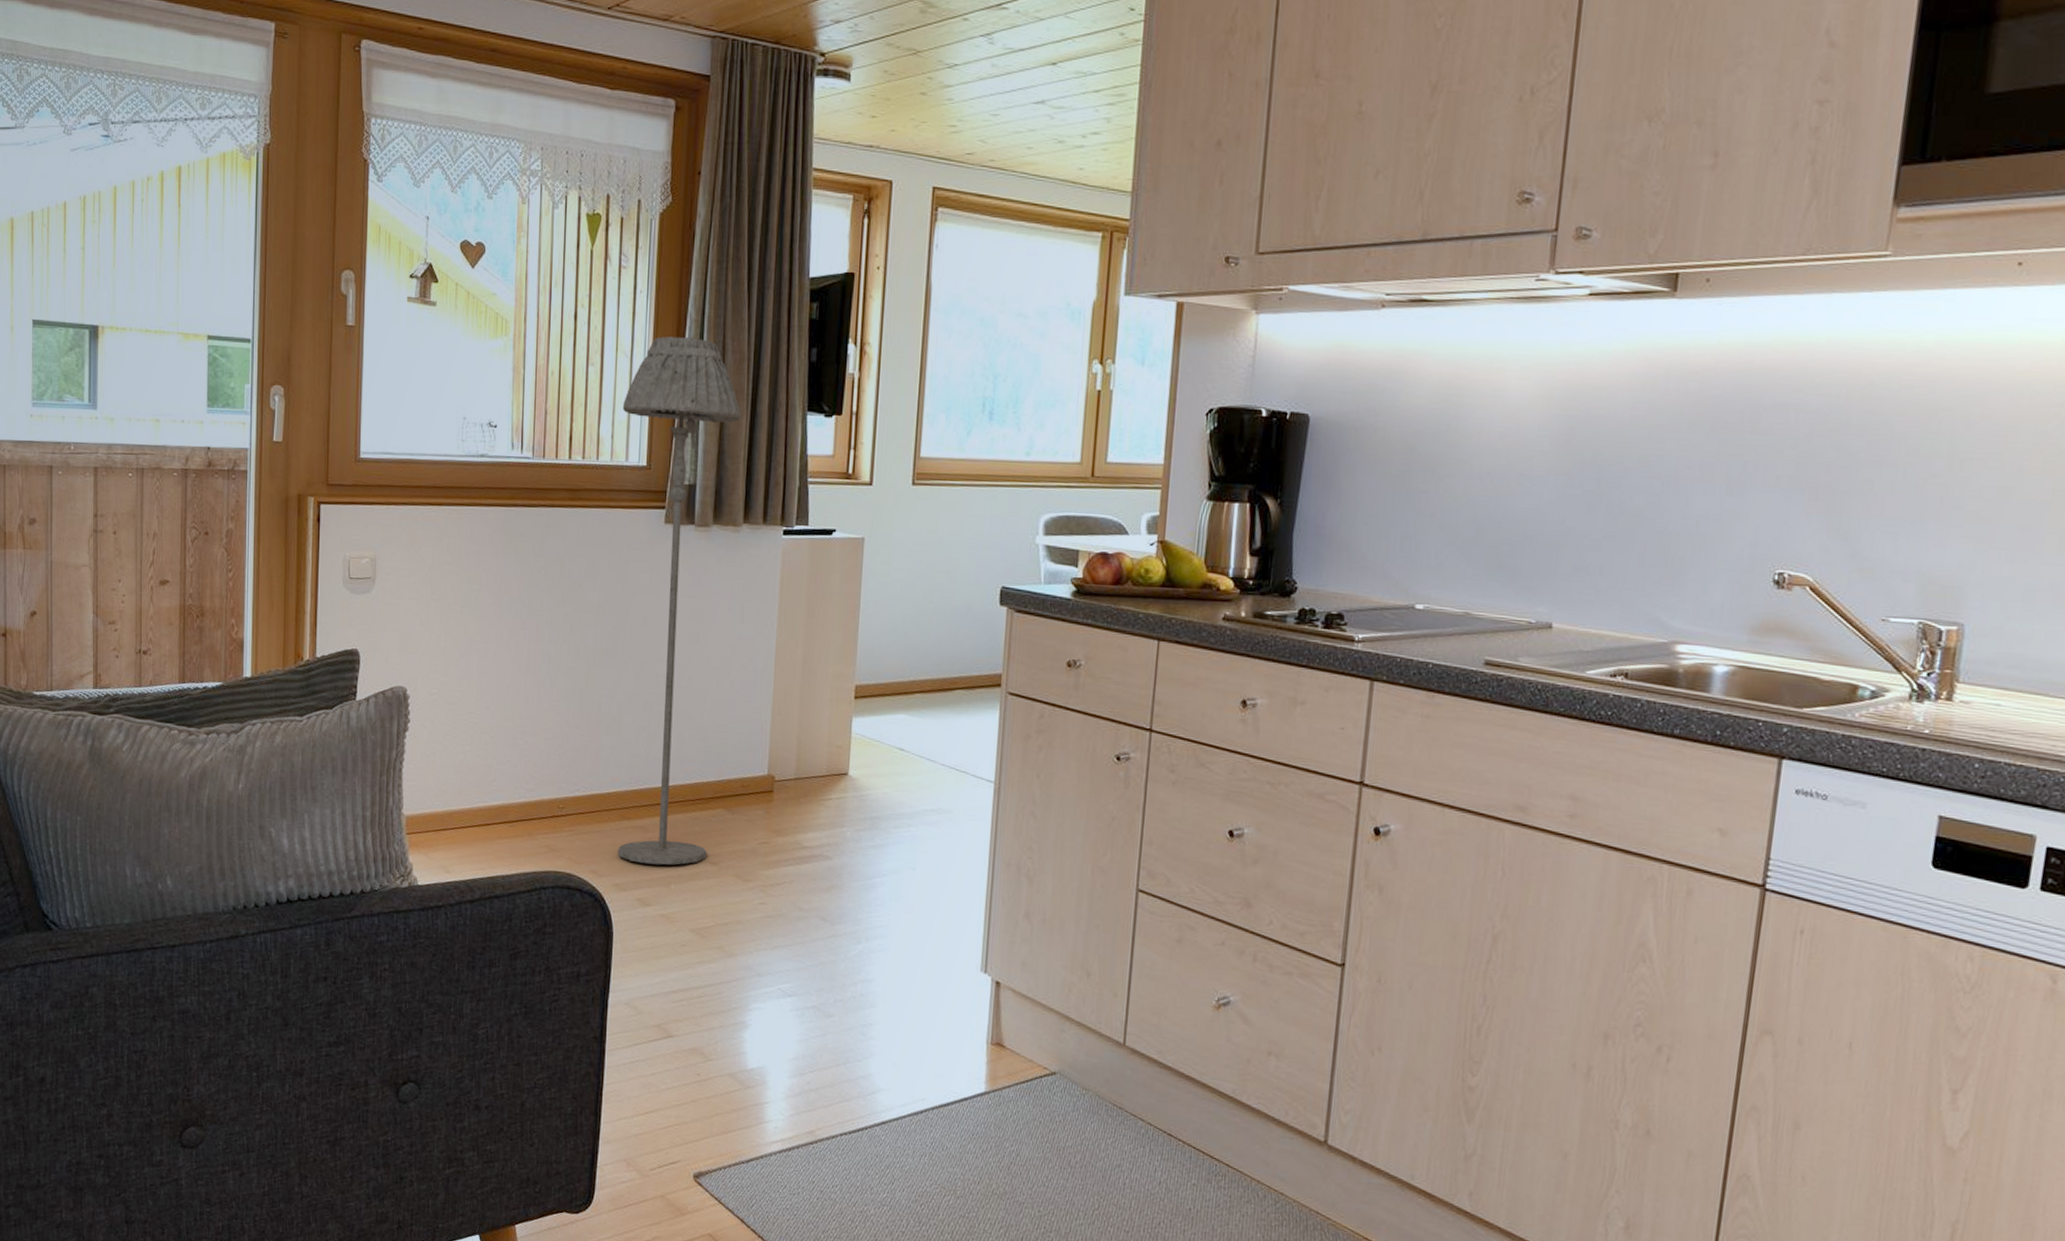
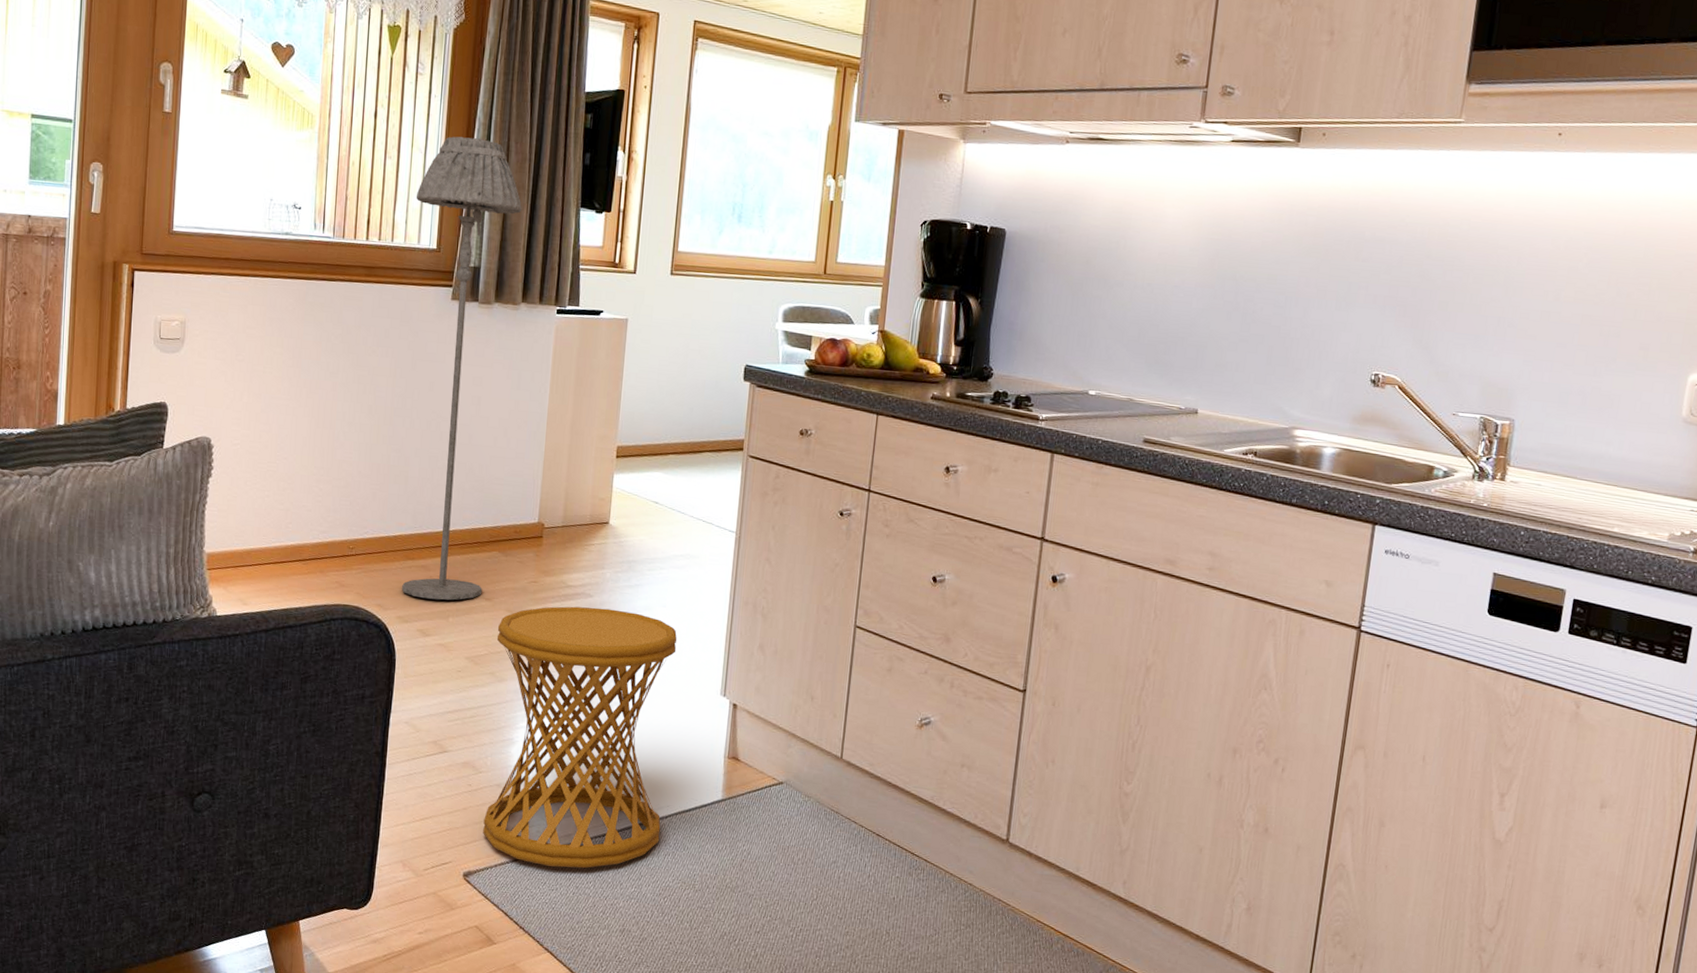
side table: none [714,870,930,1170] -> present [483,606,677,869]

